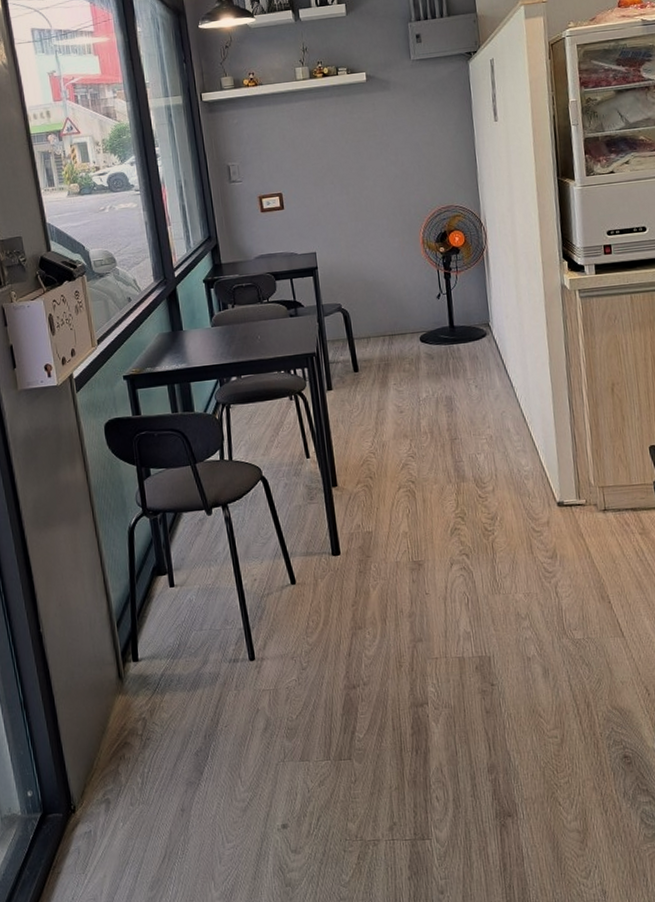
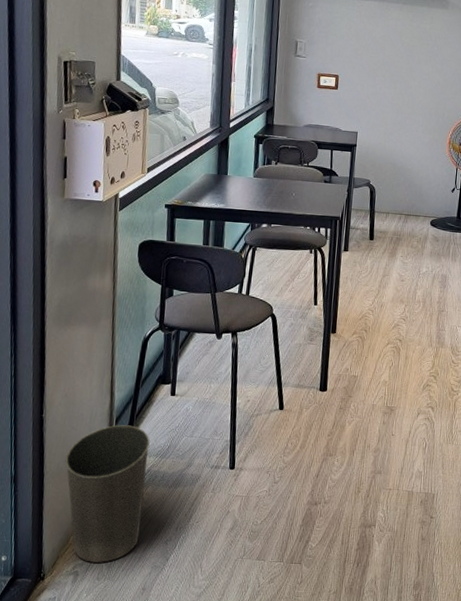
waste basket: none [72,627,167,787] -> present [65,425,150,563]

